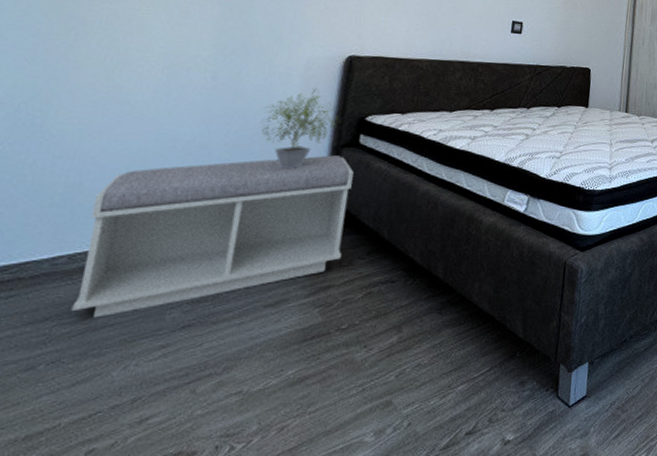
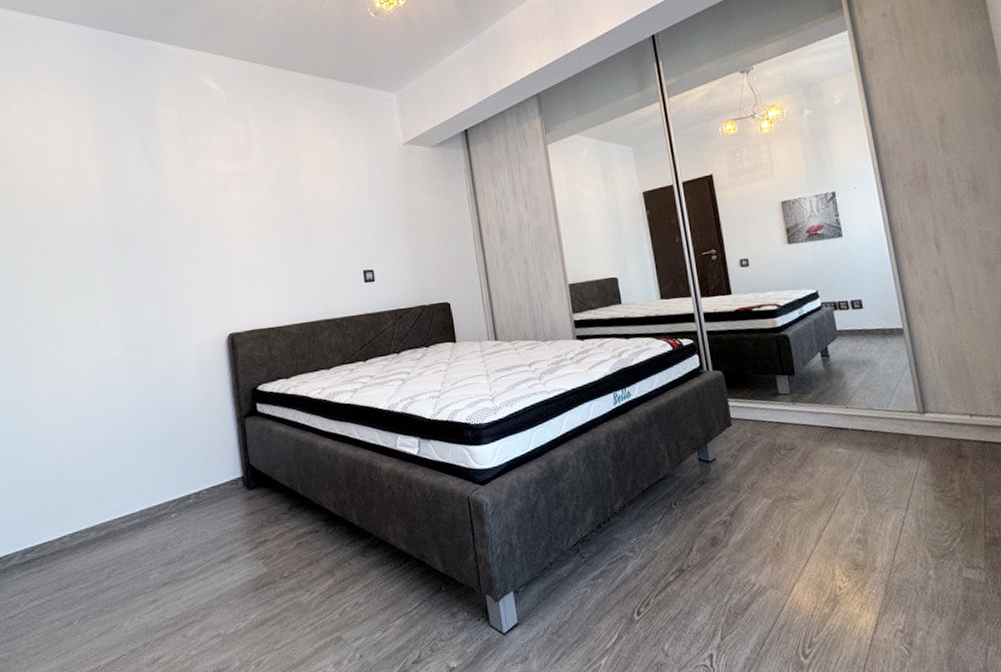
bench: present [71,155,354,318] -> none [75,425,268,582]
potted plant: present [259,87,338,169] -> none [175,367,235,444]

